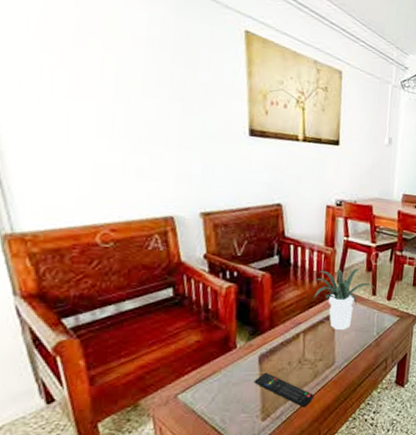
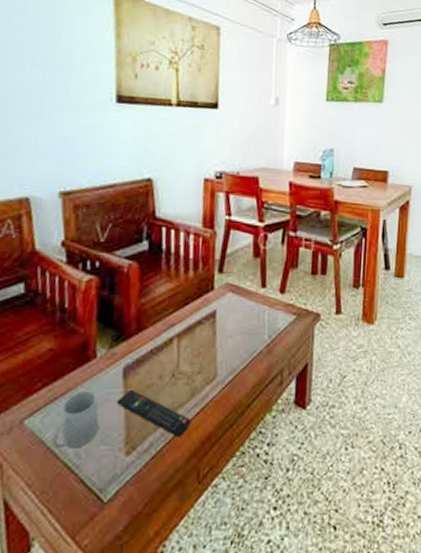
mug: none [201,372,240,417] -> present [52,390,99,449]
potted plant: present [311,268,376,331] -> none [186,254,266,334]

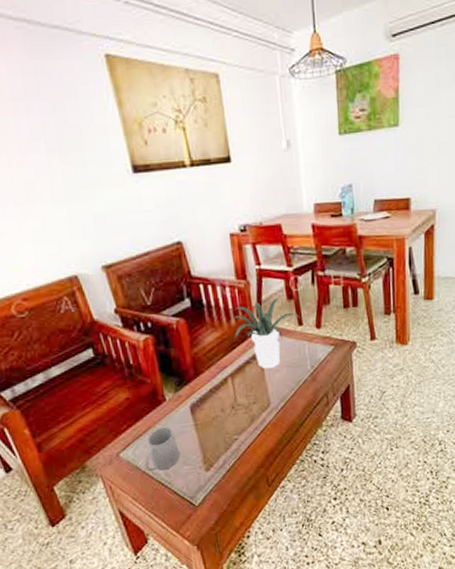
remote control: present [116,389,191,437] -> none [190,421,254,454]
potted plant: none [186,254,266,334] -> present [229,298,302,369]

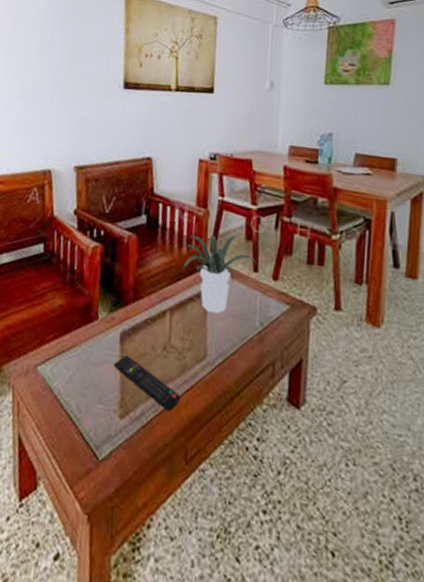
mug: present [144,426,180,472] -> none [58,348,98,402]
remote control: none [190,421,254,454] -> present [113,354,180,411]

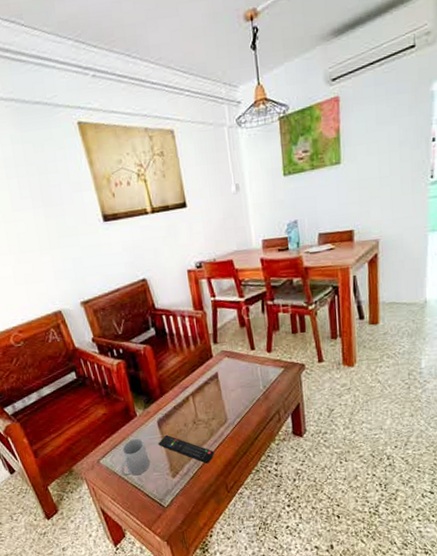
mug: none [58,348,98,402] -> present [120,438,150,477]
potted plant: present [180,235,258,314] -> none [189,326,254,389]

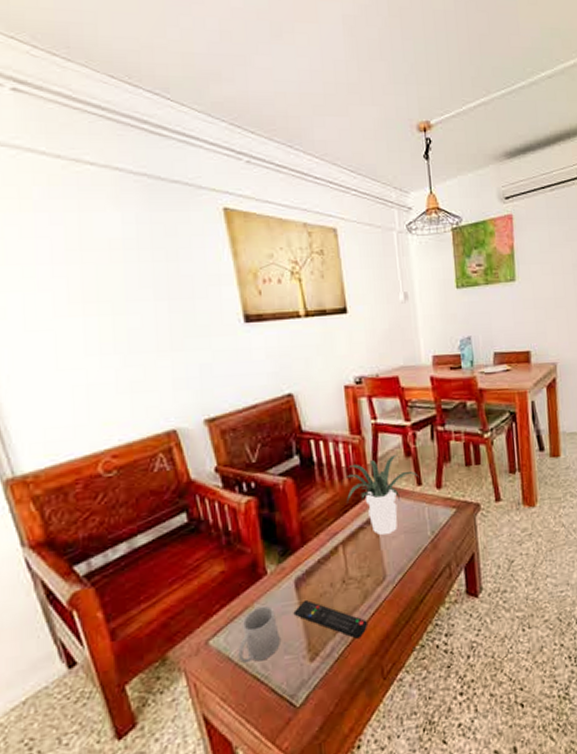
potted plant: none [189,326,254,389] -> present [341,455,421,536]

